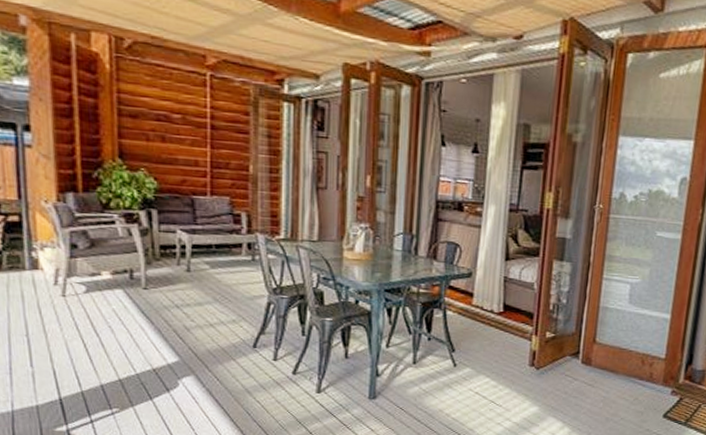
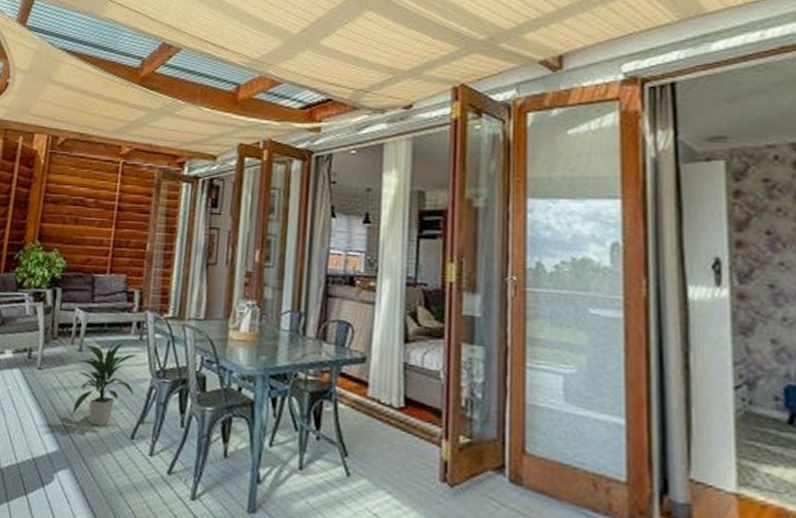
indoor plant: none [187,262,253,338] -> present [73,342,139,426]

